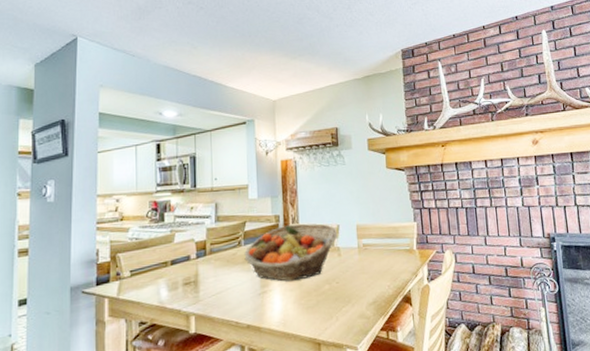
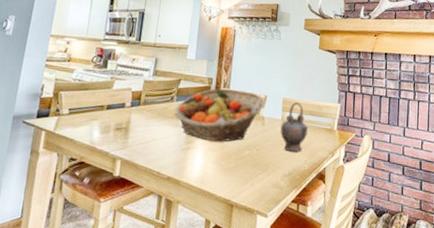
teapot: none [358,227,387,279] -> present [280,102,309,152]

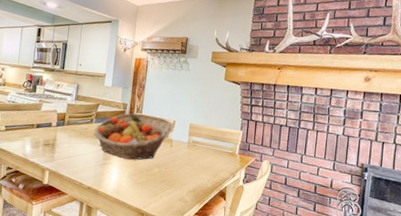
teapot: present [280,102,309,152] -> none [187,128,213,172]

